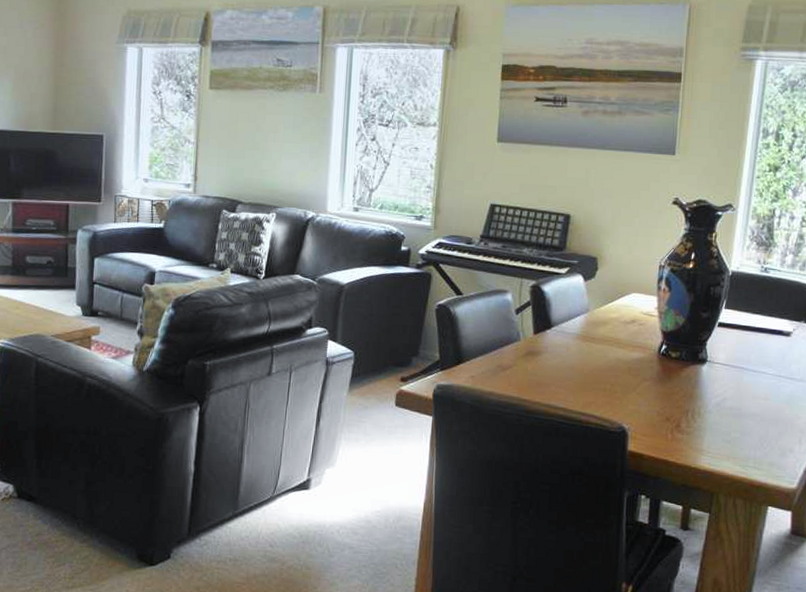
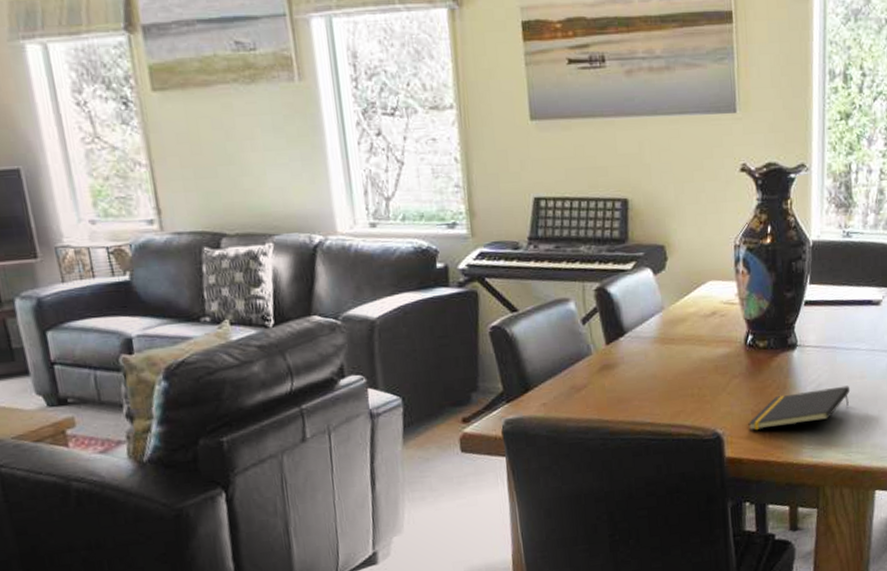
notepad: none [652,403,754,432] -> present [748,385,851,430]

